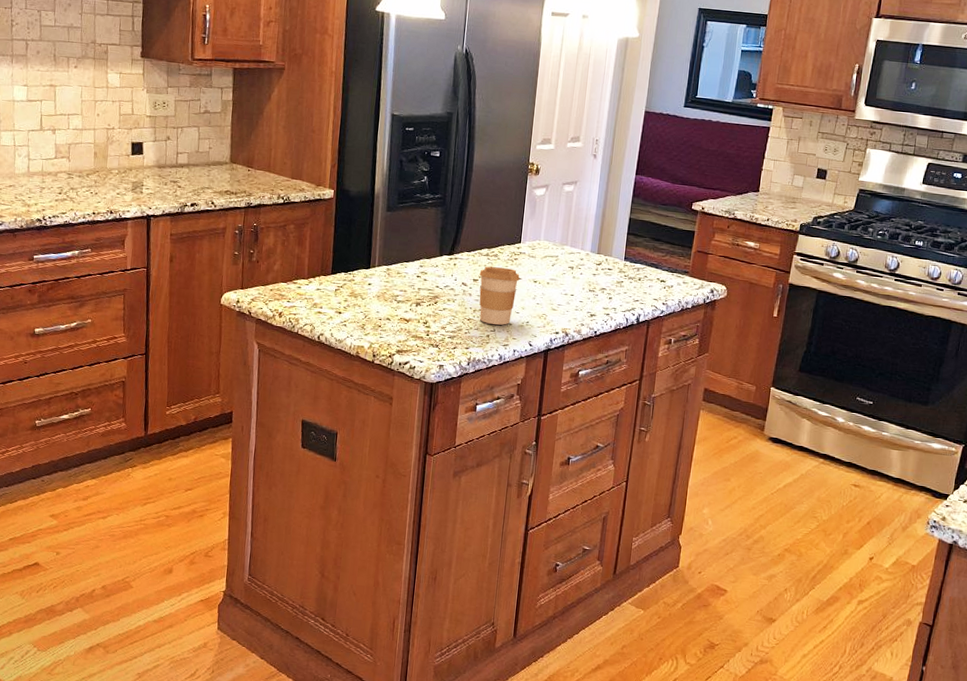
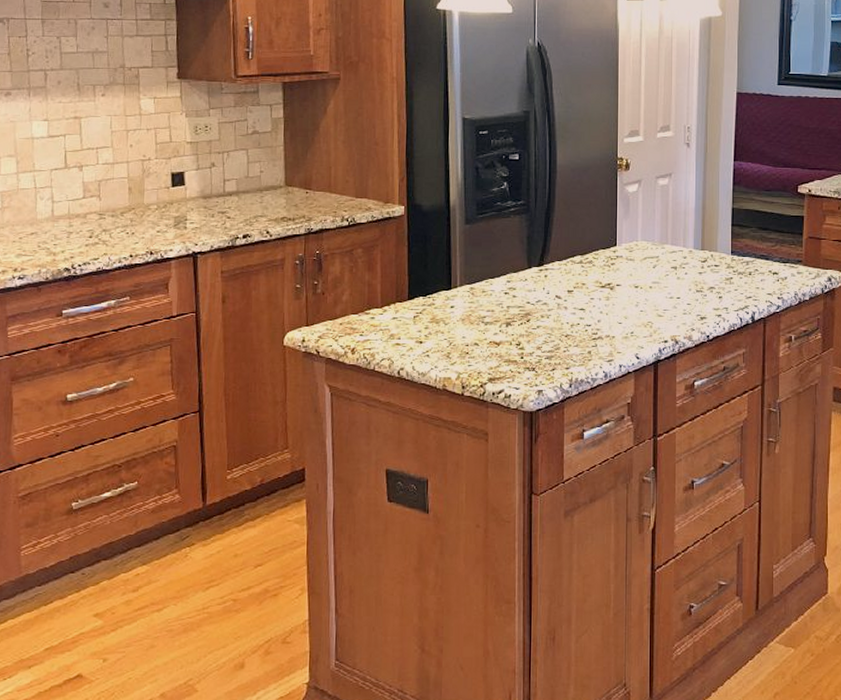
coffee cup: present [479,266,520,325] -> none [574,275,619,338]

